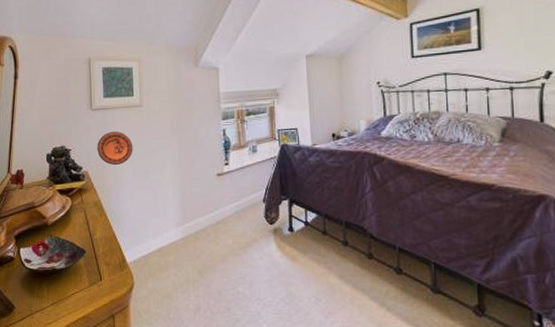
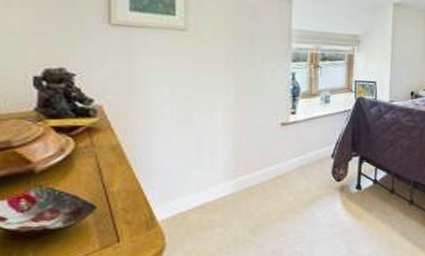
decorative plate: present [97,131,133,165] -> none [117,57,172,101]

